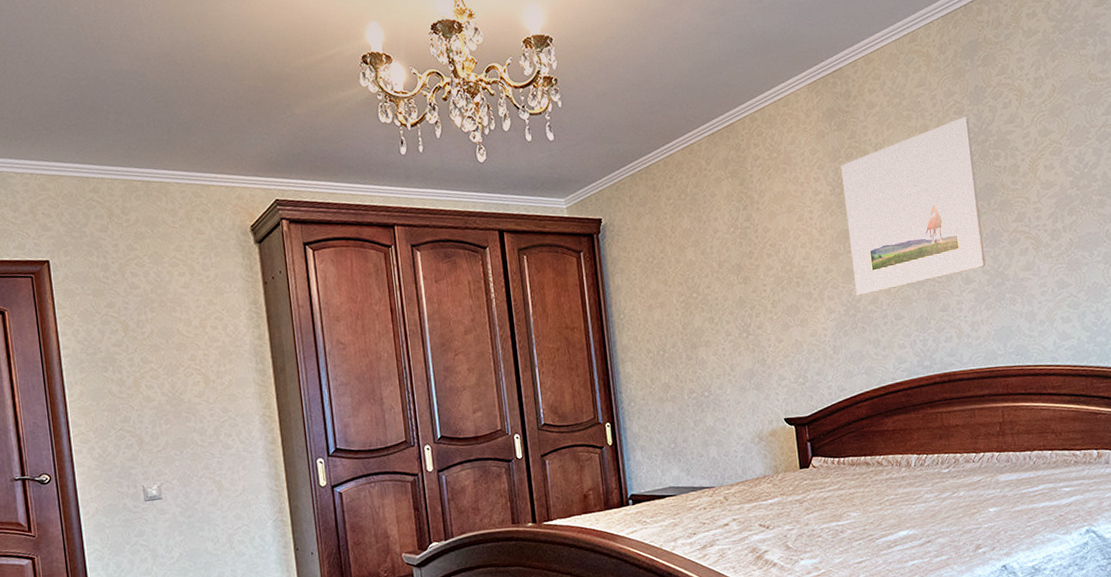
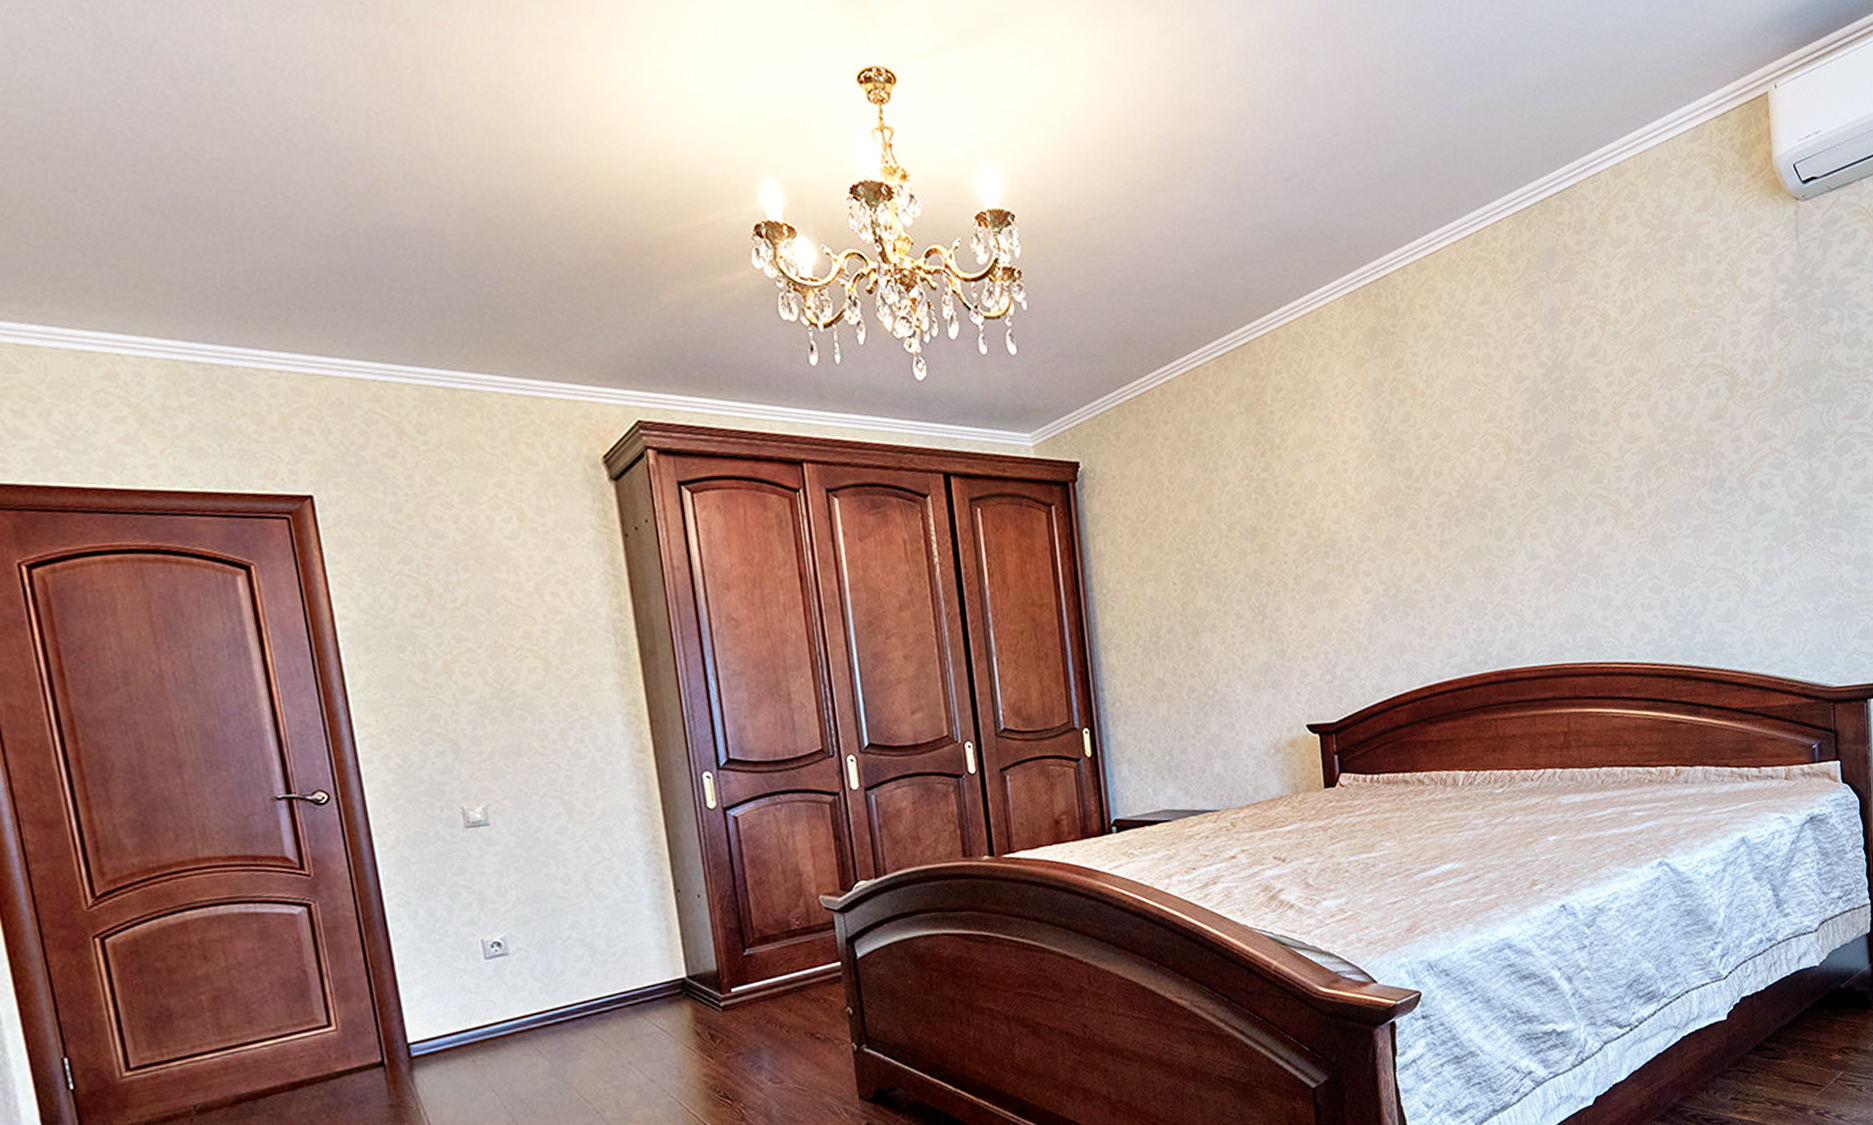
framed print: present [841,117,986,295] -> none [1384,346,1555,571]

